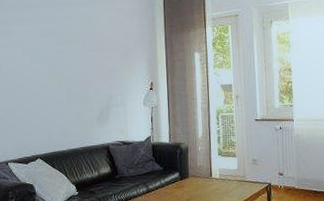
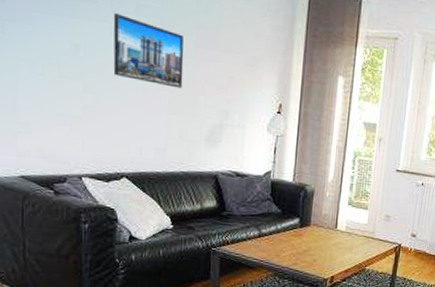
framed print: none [24,38,76,84] -> present [113,12,184,89]

